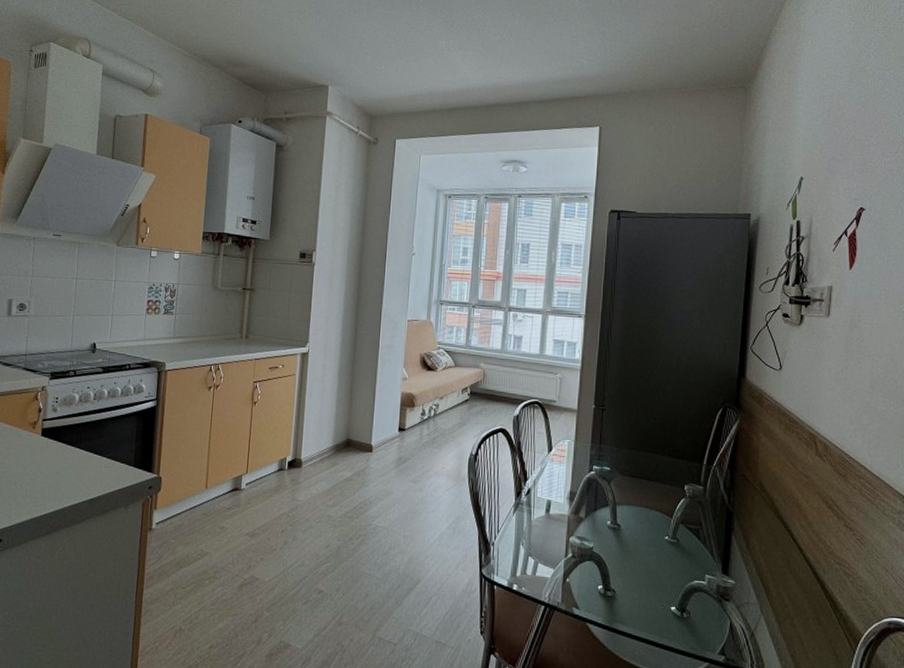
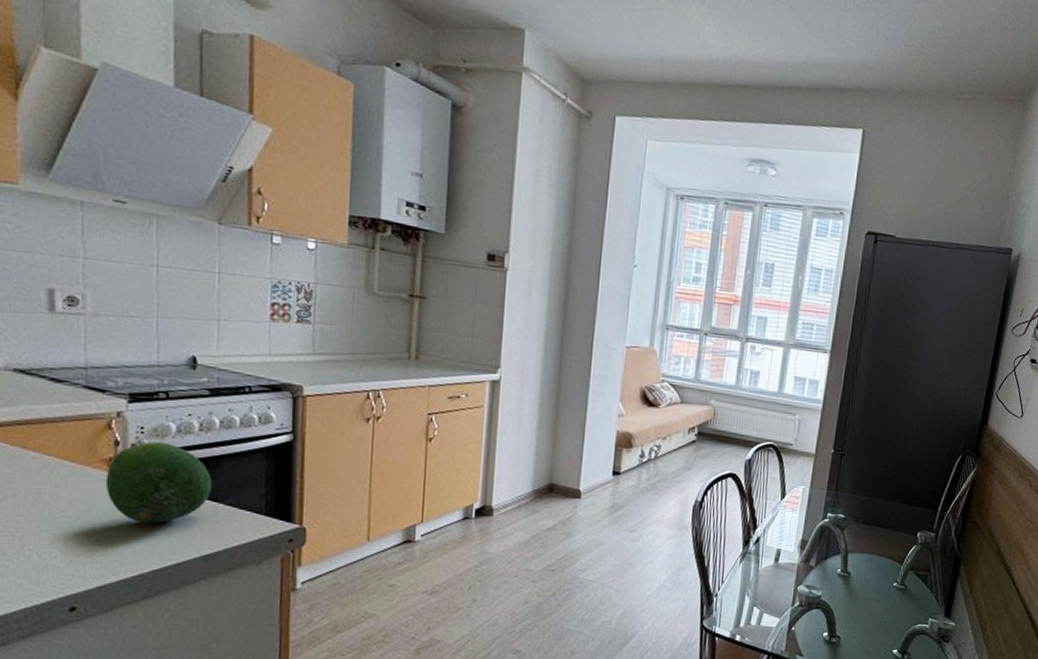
fruit: none [29,409,100,473] -> present [105,441,213,523]

